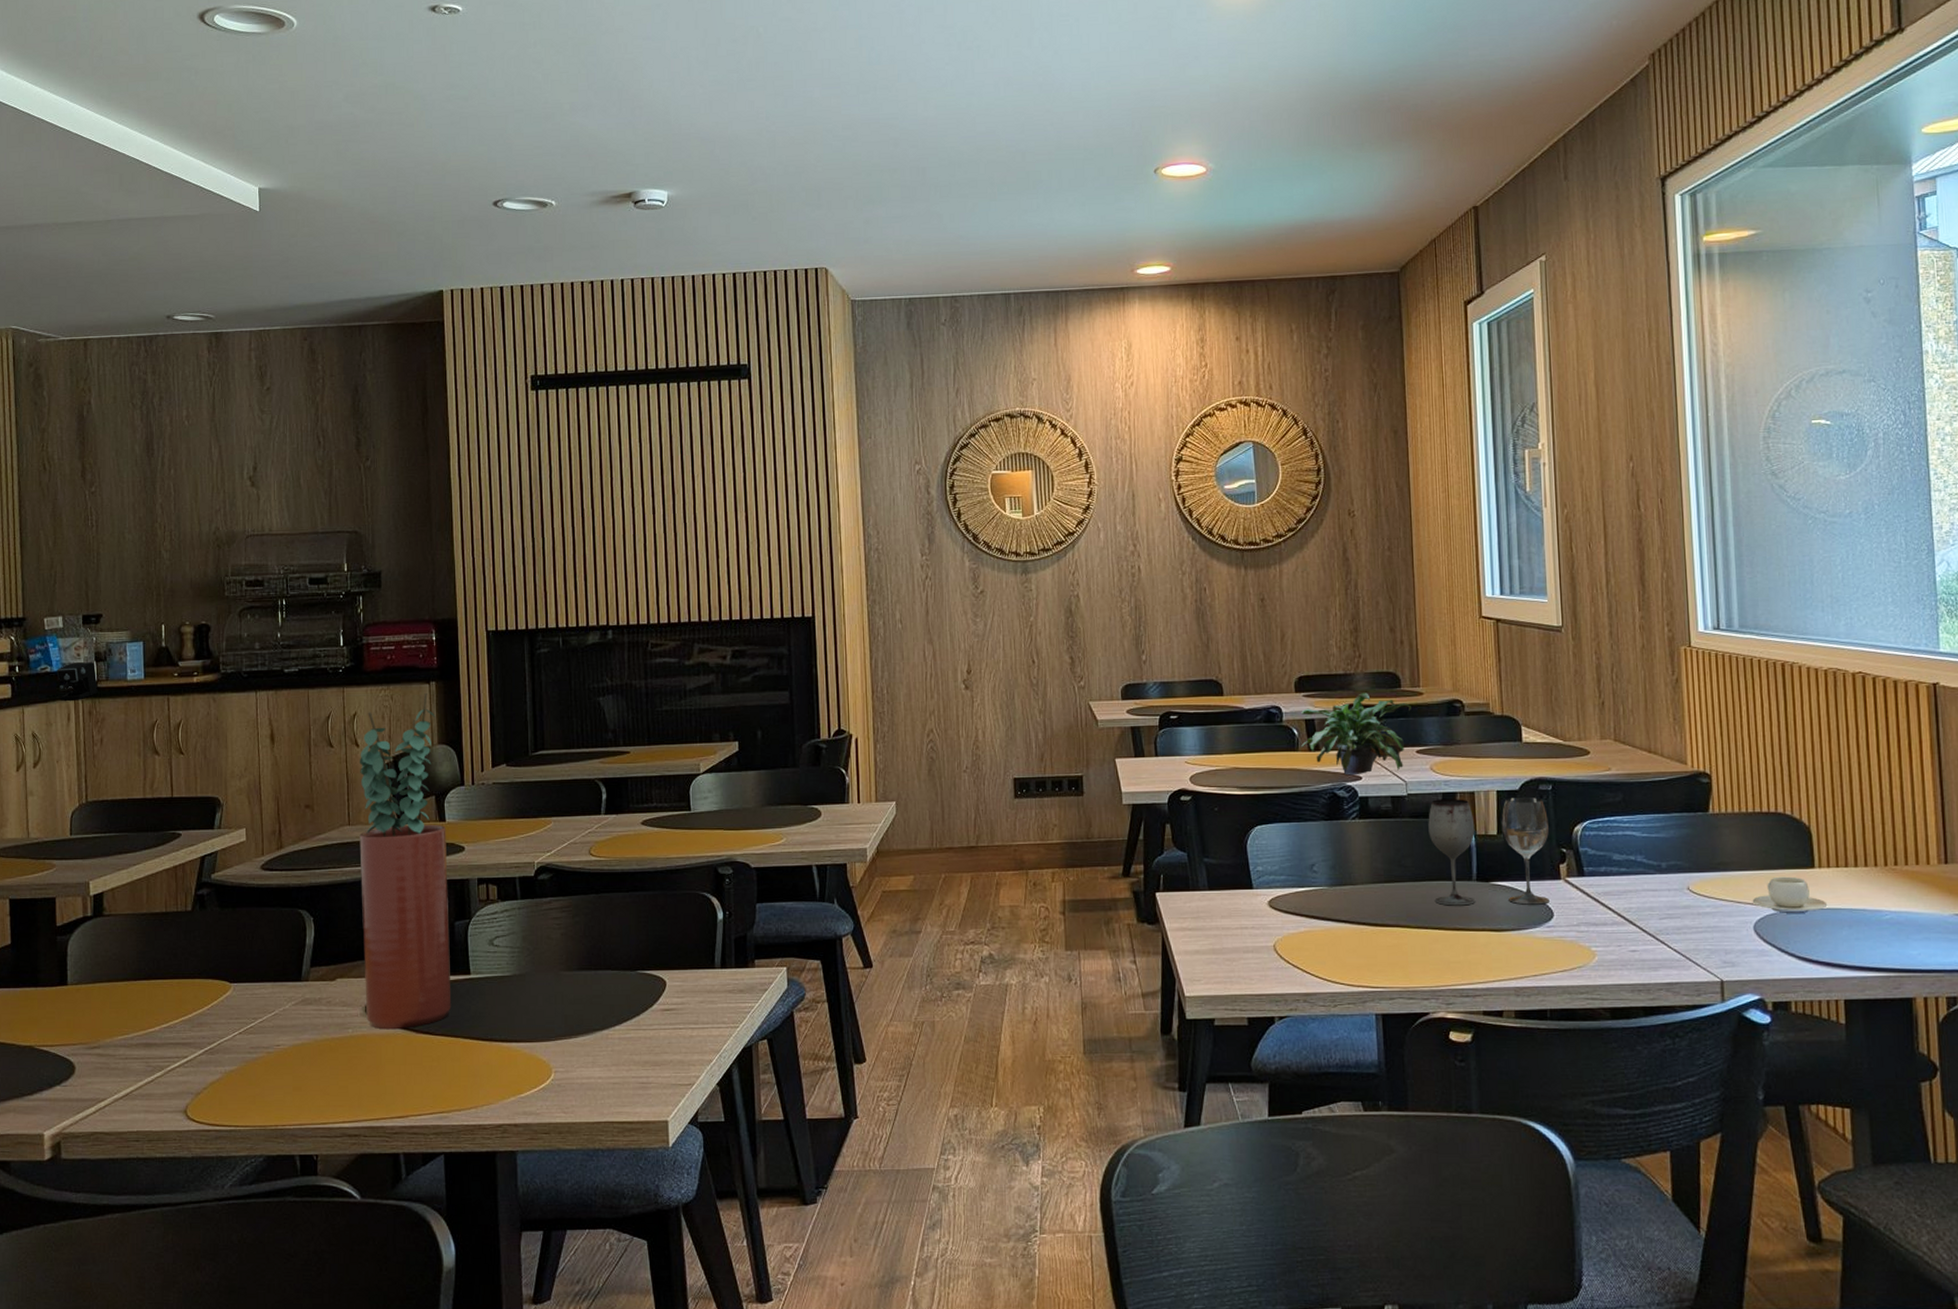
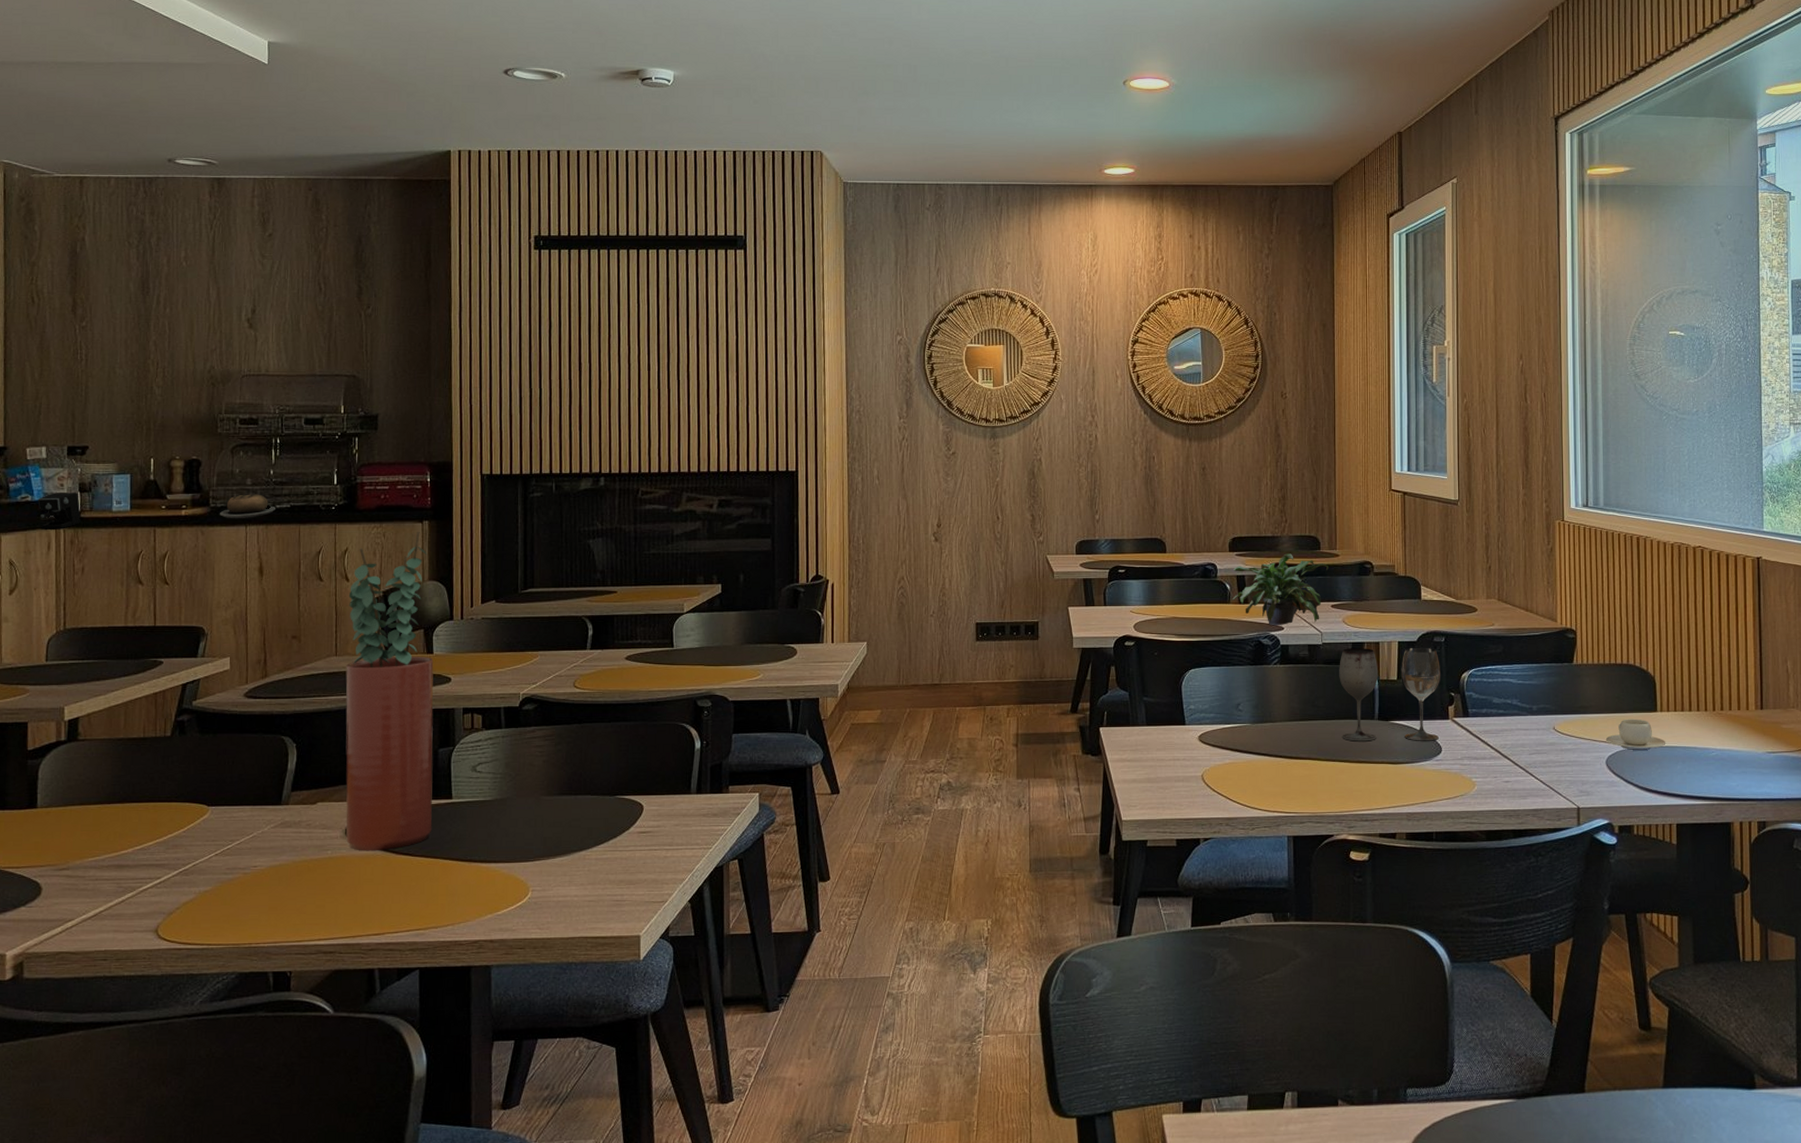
bread: none [230,658,285,685] -> present [220,494,276,519]

